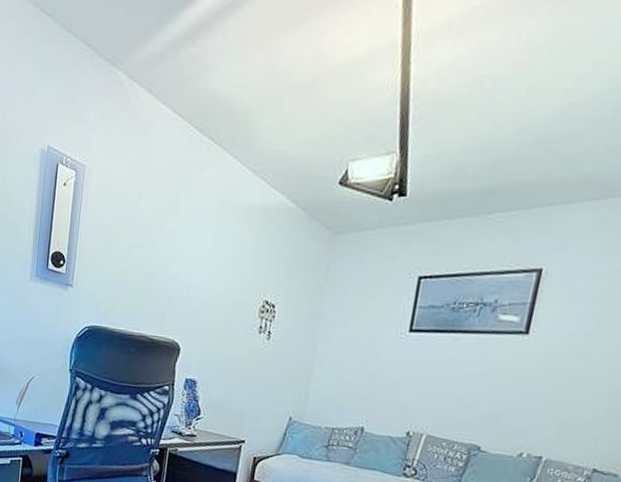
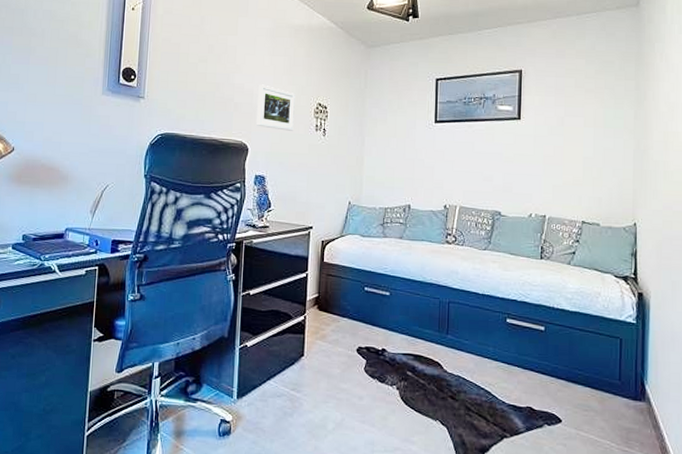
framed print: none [191,275,239,332] -> present [257,84,295,131]

